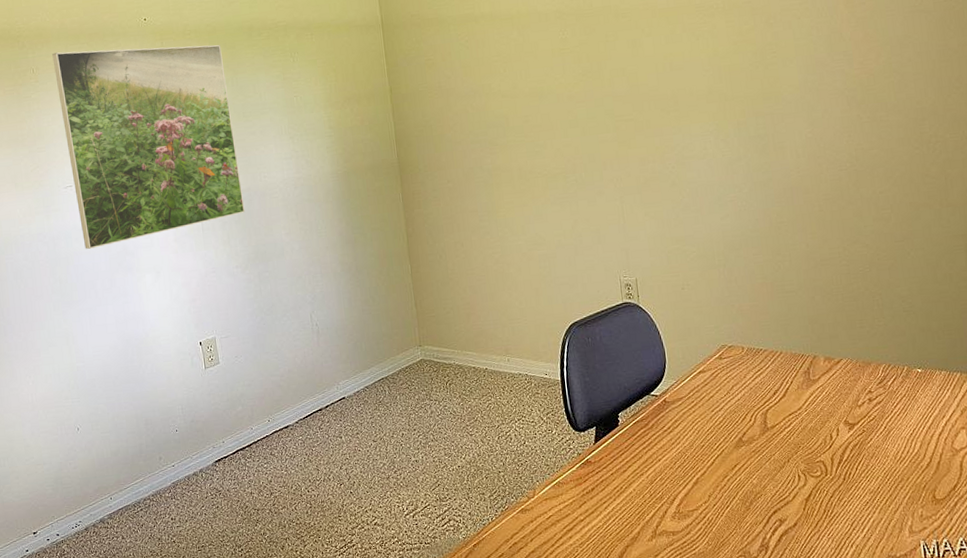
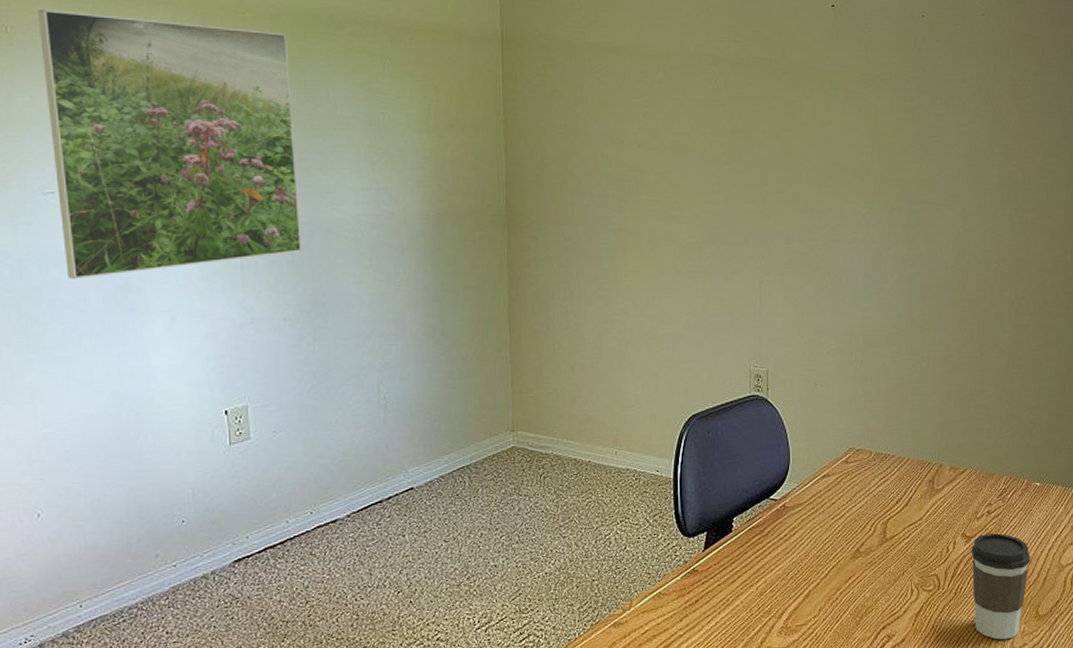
coffee cup: none [855,420,921,524] -> present [971,533,1031,640]

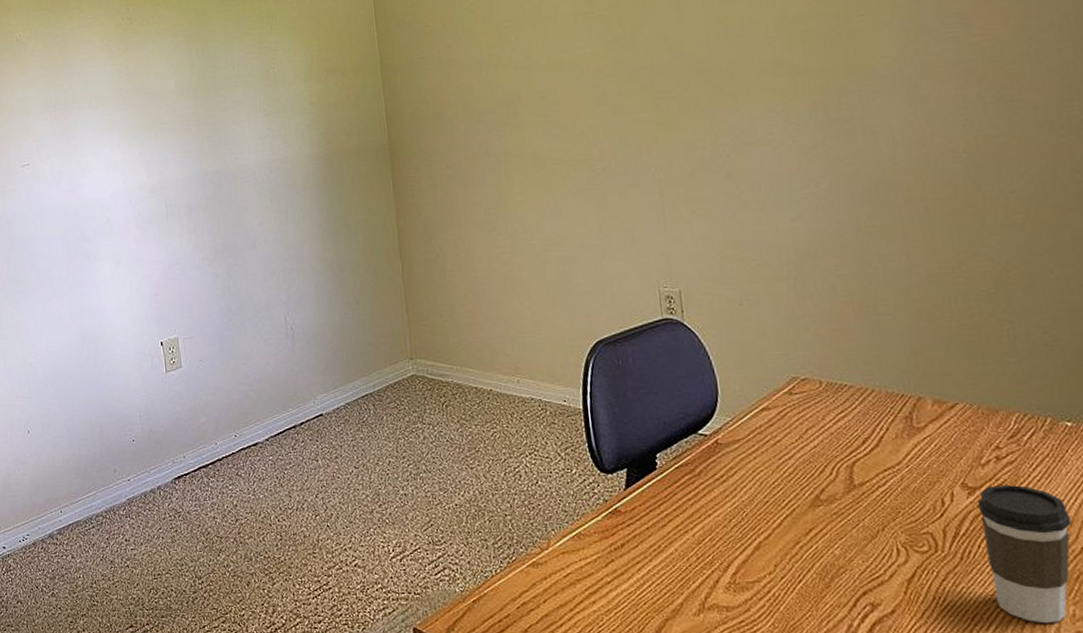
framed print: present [37,9,302,279] -> none [13,10,214,234]

